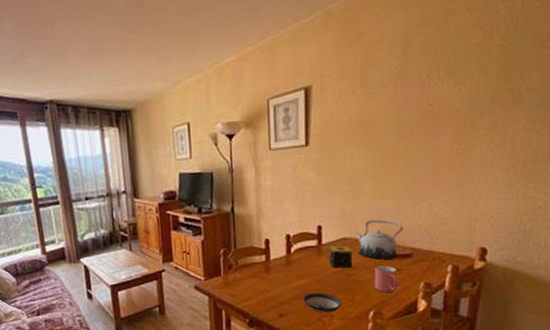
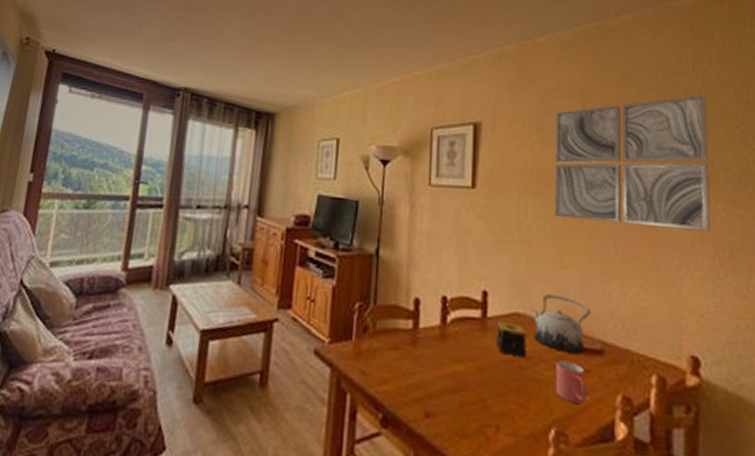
saucer: present [303,292,343,313] -> none [460,386,513,422]
wall art: none [376,20,523,159] -> present [554,95,712,232]

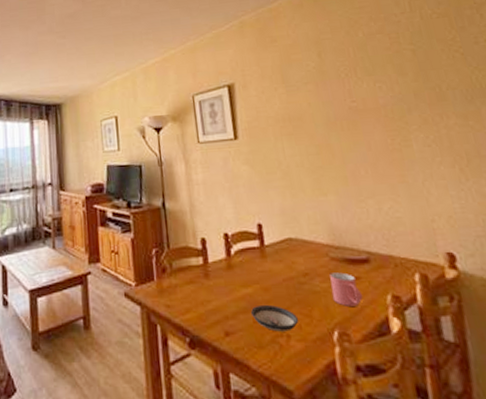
saucer: none [460,386,513,422] -> present [251,304,299,332]
candle: present [496,321,527,357] -> none [274,247,304,275]
teapot: present [530,294,591,354] -> none [300,218,354,265]
wall art: present [554,95,712,232] -> none [296,29,448,153]

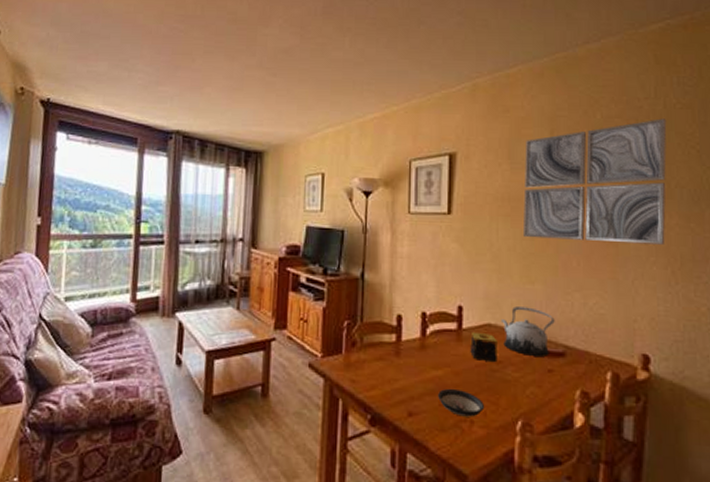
candle: none [274,247,304,275] -> present [470,331,497,361]
wall art: none [296,29,448,153] -> present [523,118,667,245]
teapot: none [300,218,354,265] -> present [500,306,555,356]
mug: present [330,272,363,306] -> none [522,363,553,398]

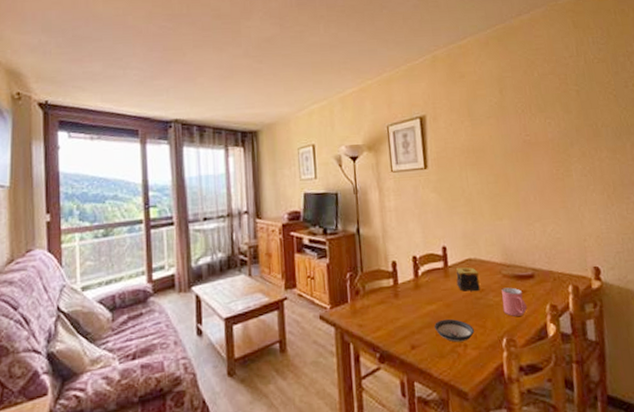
teapot: present [500,306,555,356] -> none [478,240,523,281]
mug: none [522,363,553,398] -> present [502,287,528,316]
wall art: present [523,118,667,245] -> none [481,72,600,182]

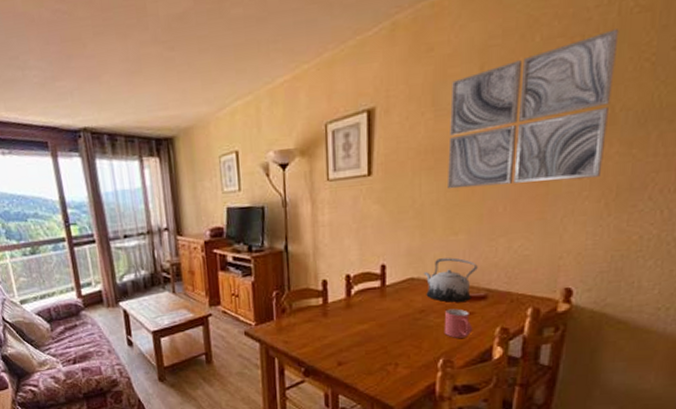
saucer: present [435,318,475,342] -> none [365,338,409,361]
candle: present [455,267,480,291] -> none [394,286,420,312]
teapot: none [478,240,523,281] -> present [423,257,478,302]
wall art: none [481,72,600,182] -> present [448,29,620,189]

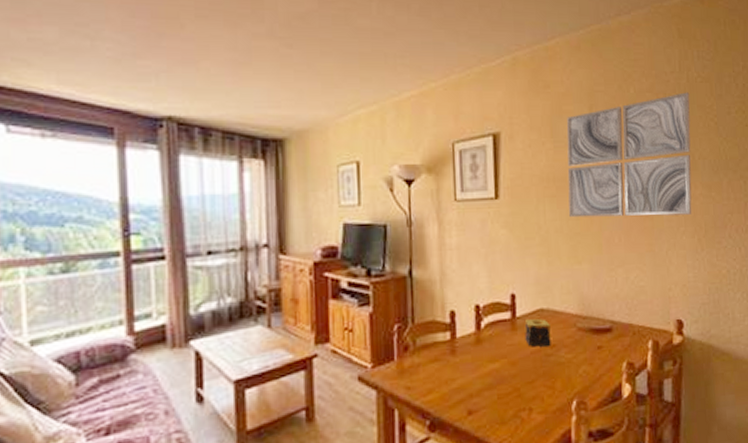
candle: none [394,286,420,312] -> present [524,318,551,347]
teapot: present [423,257,478,302] -> none [552,287,602,336]
mug: present [444,308,473,338] -> none [575,342,603,376]

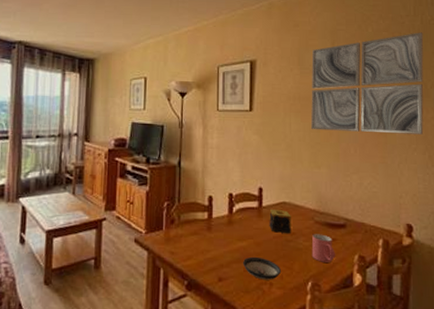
saucer: none [497,378,542,406] -> present [243,256,282,280]
mug: none [575,342,603,376] -> present [311,234,336,262]

